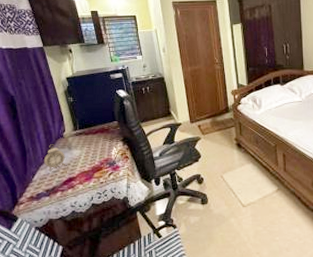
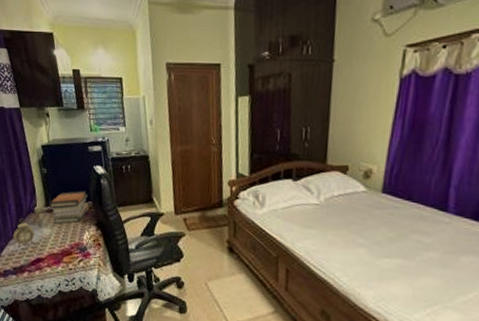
book stack: none [77,113,115,145] -> present [49,190,89,224]

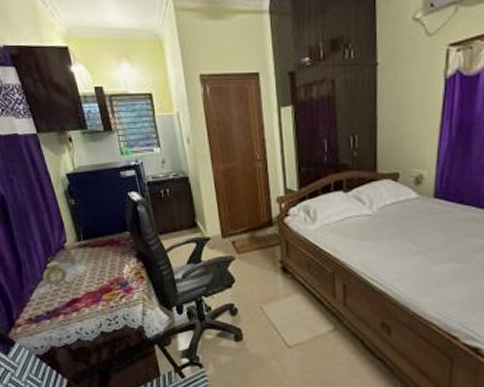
book stack: present [49,190,89,224] -> none [81,220,127,259]

